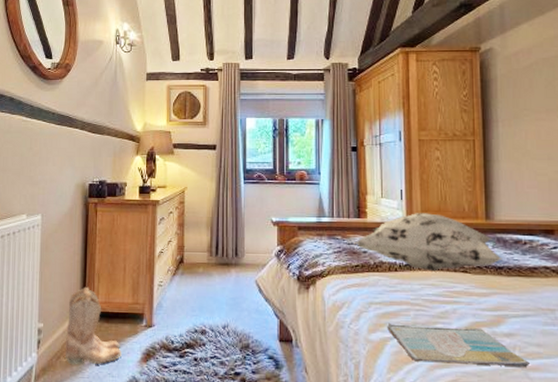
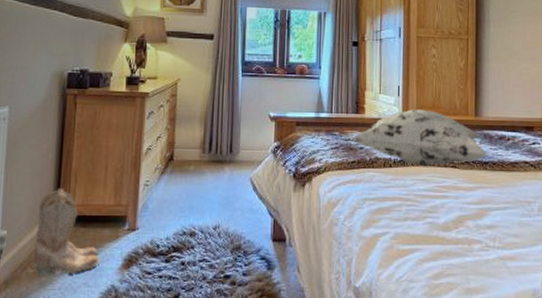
book: present [387,322,531,368] -> none [380,218,509,258]

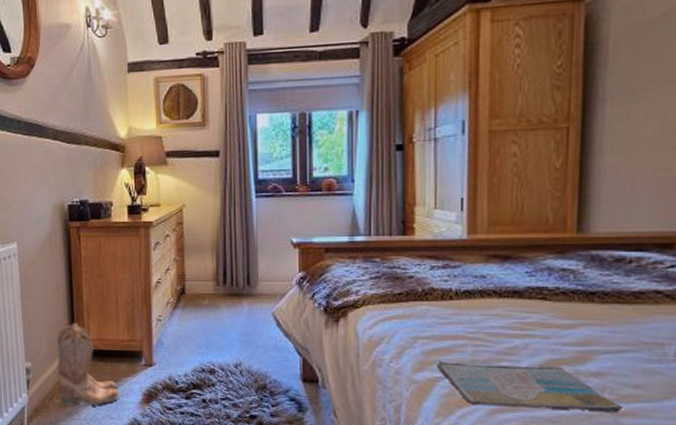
decorative pillow: present [351,109,488,167] -> none [396,226,597,299]
book: none [380,218,509,258] -> present [437,360,624,413]

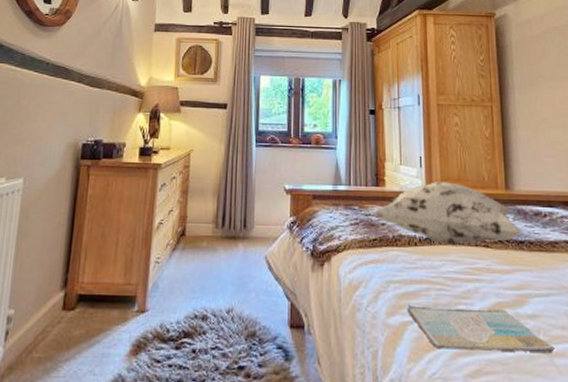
boots: present [56,323,120,407] -> none [38,265,107,362]
decorative pillow: none [396,226,597,299] -> present [371,182,524,246]

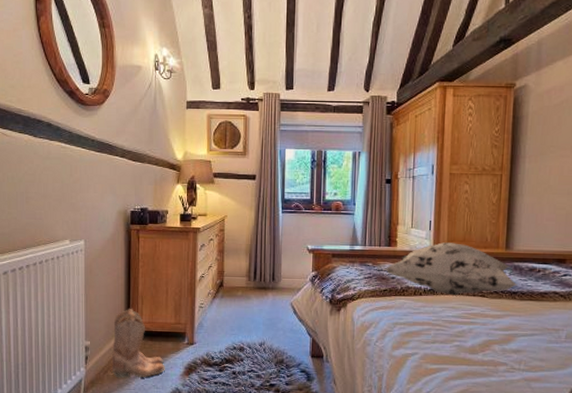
boots: none [38,265,107,362] -> present [112,309,165,379]
book: present [407,304,556,354] -> none [409,340,533,379]

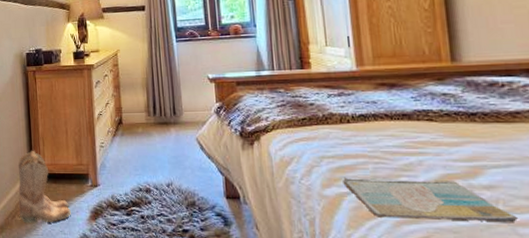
decorative pillow: present [383,242,518,296] -> none [298,59,476,121]
book: none [409,340,533,379] -> present [343,177,519,223]

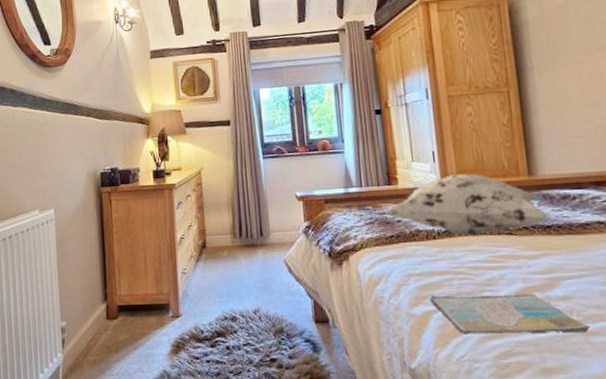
boots: present [18,151,71,224] -> none [90,281,150,363]
decorative pillow: none [298,59,476,121] -> present [386,174,551,236]

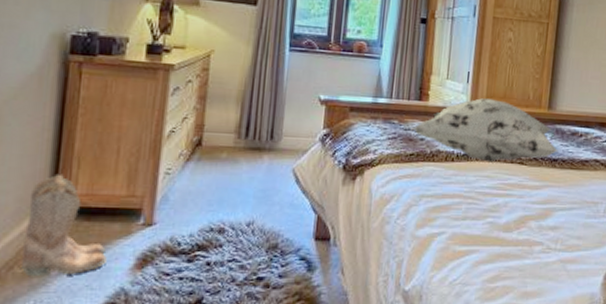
boots: none [90,281,150,363] -> present [22,175,107,277]
book: present [430,294,591,334] -> none [436,217,570,261]

